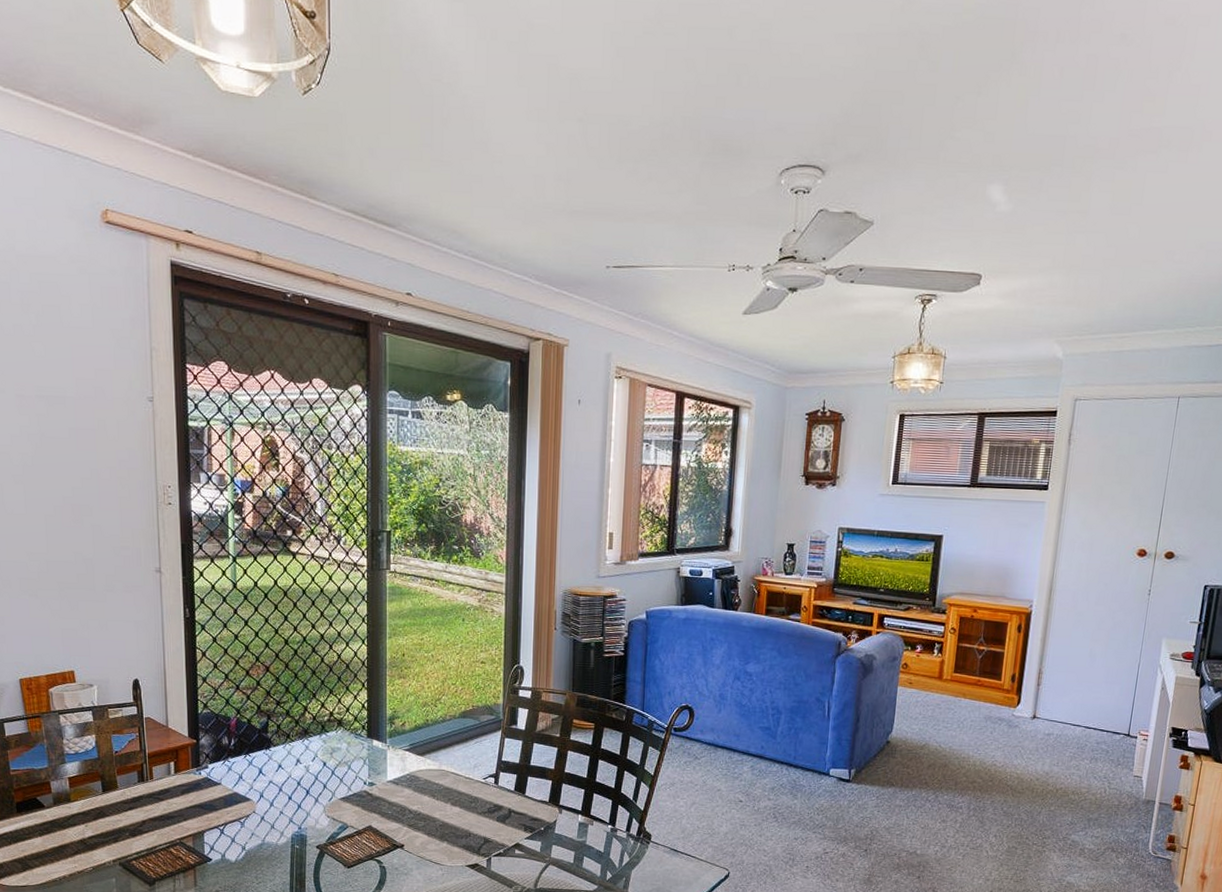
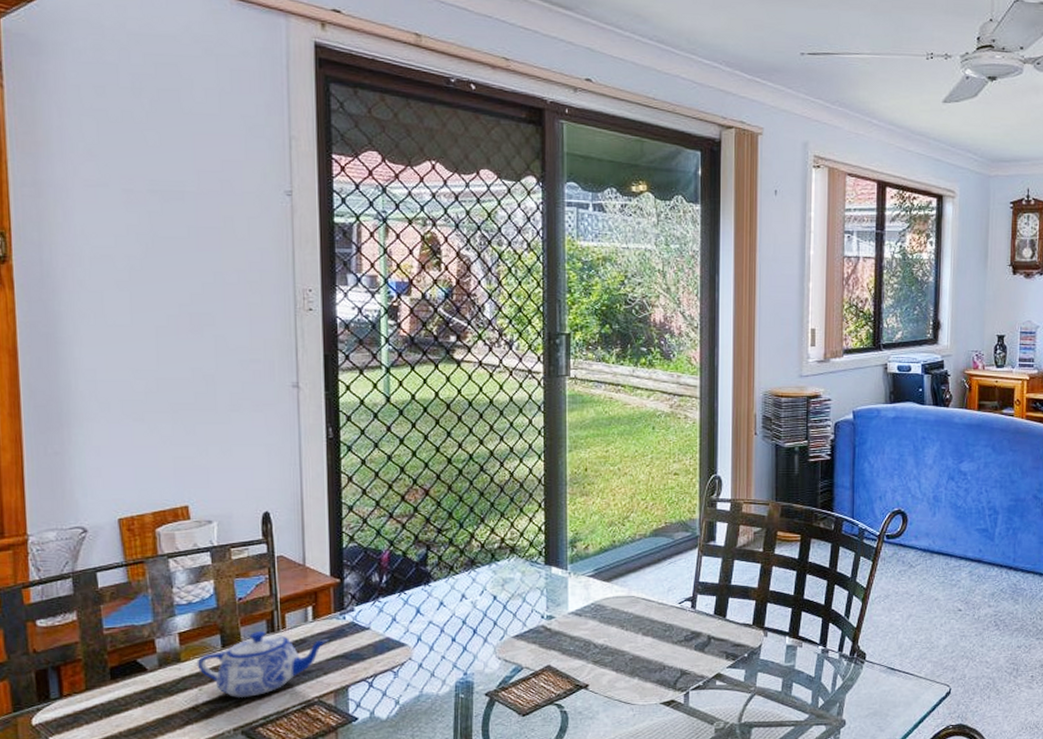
teapot: none [83,780,188,836] -> present [196,631,329,698]

